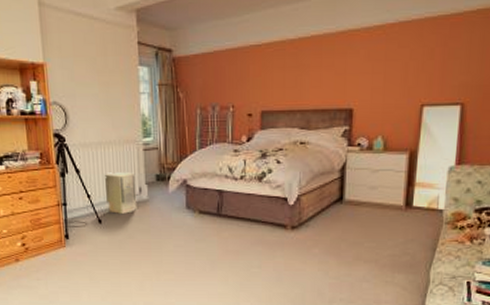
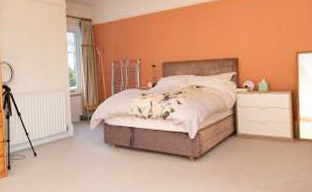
air purifier: present [104,172,137,214] -> none [39,114,65,148]

